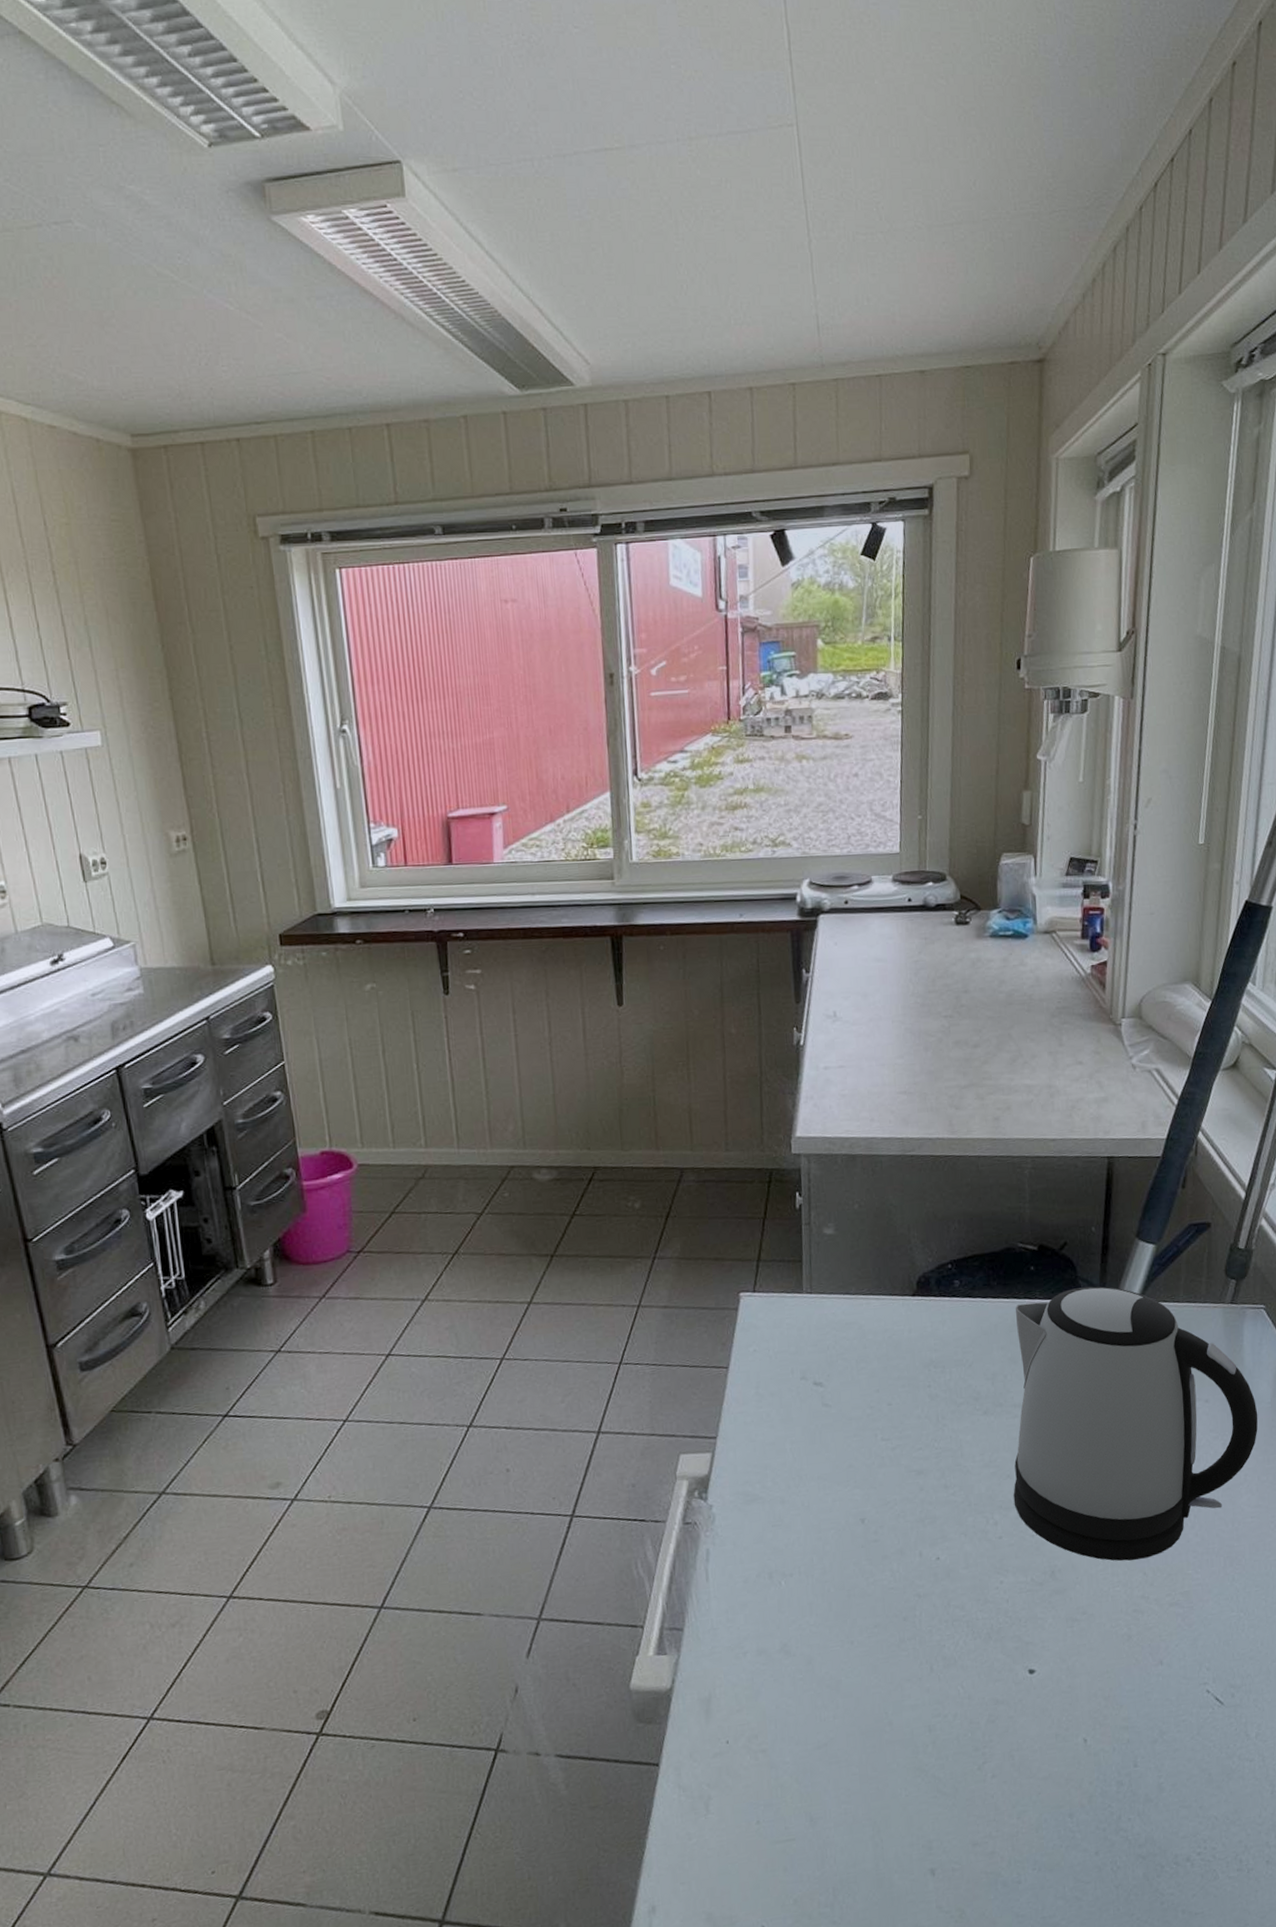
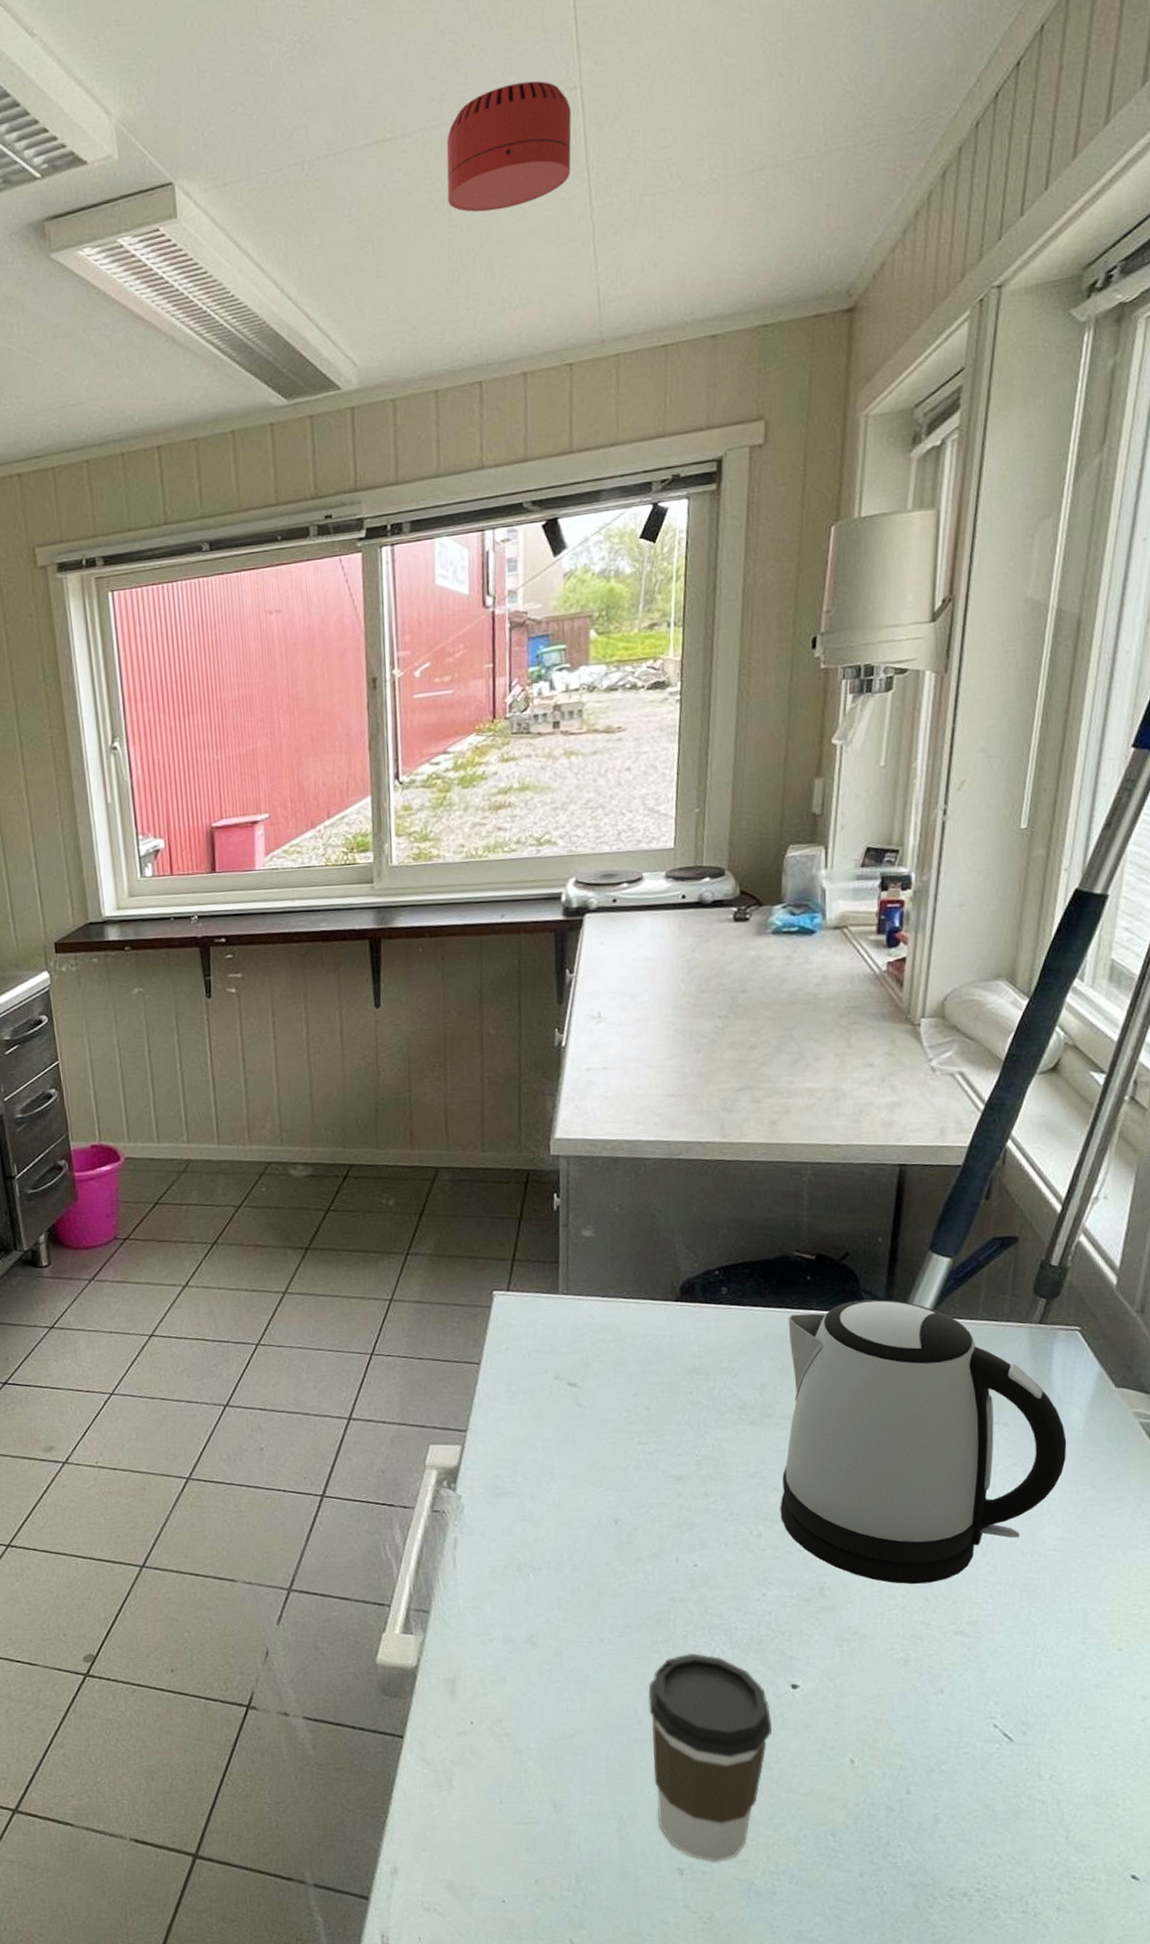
smoke detector: none [672,112,790,230] -> present [446,80,572,213]
coffee cup: none [897,1647,1013,1858] -> present [648,1653,772,1862]

